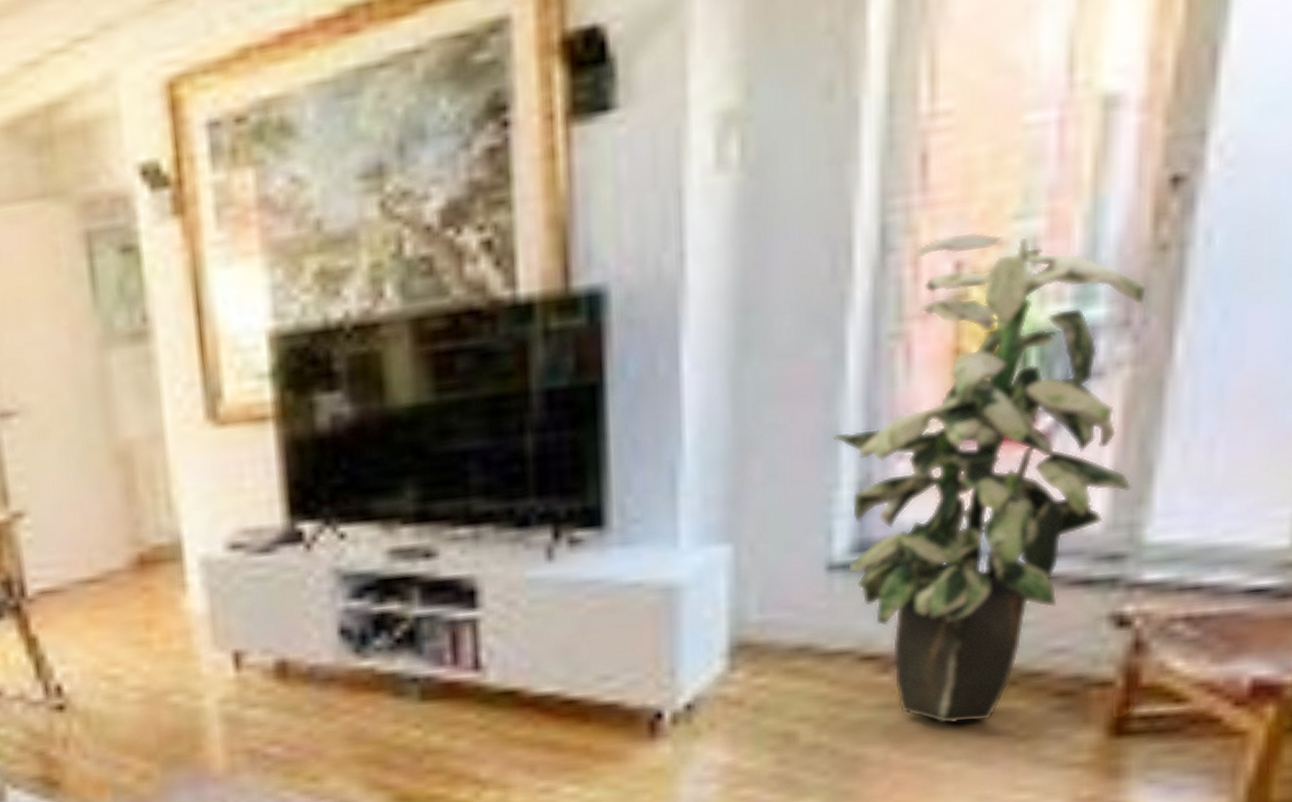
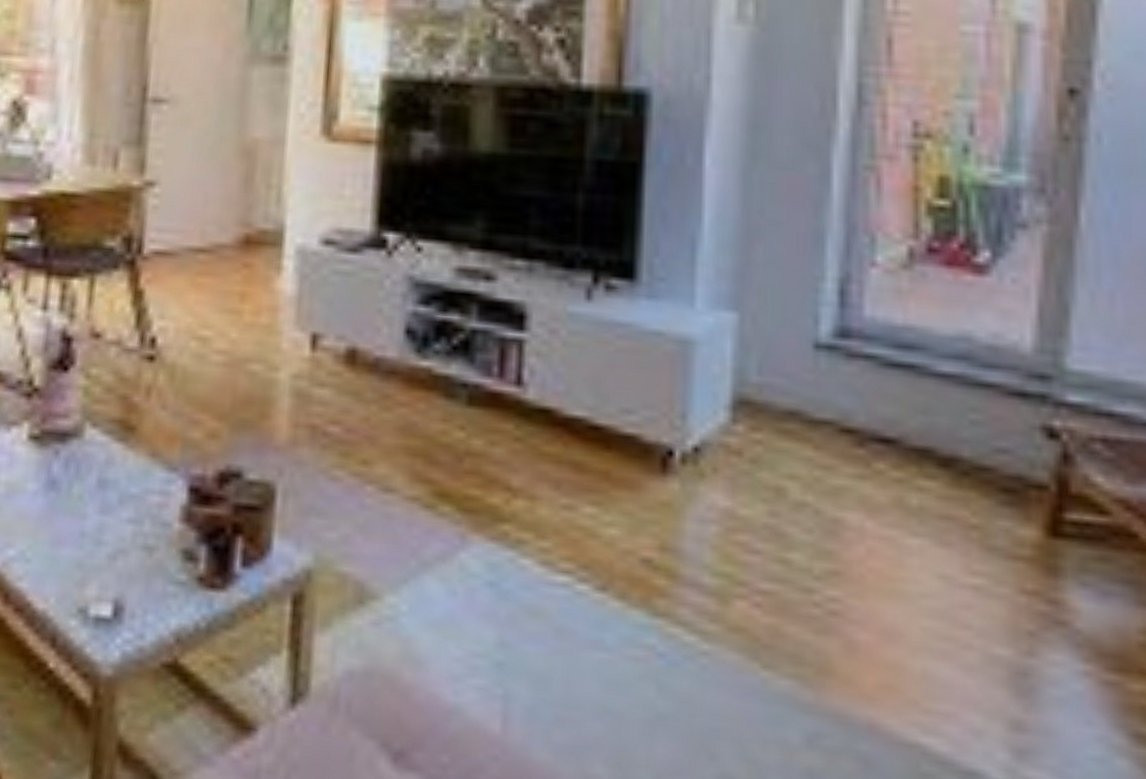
indoor plant: present [832,232,1147,725] -> none [820,100,1056,505]

